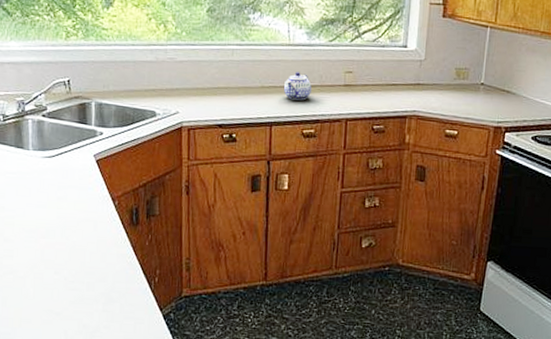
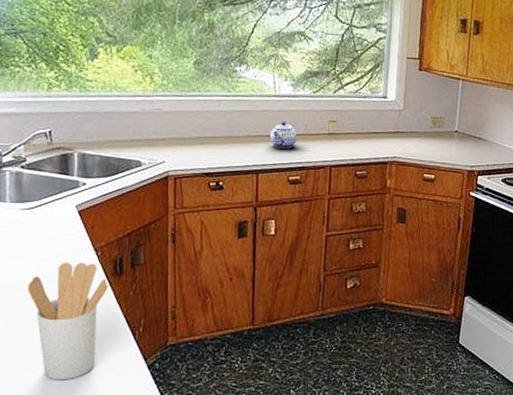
utensil holder: none [50,210,125,325] -> present [28,262,108,380]

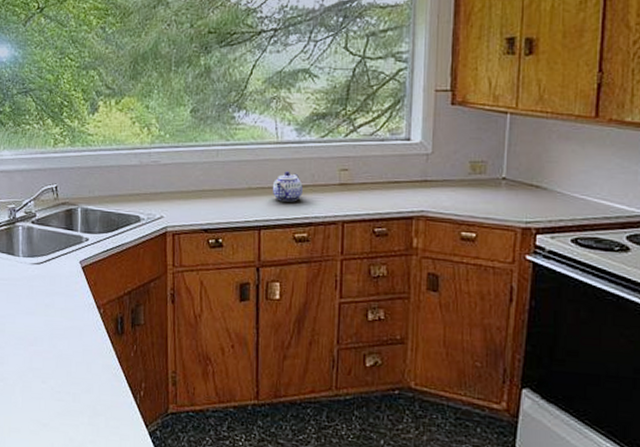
utensil holder: present [28,262,108,380] -> none [38,318,110,439]

